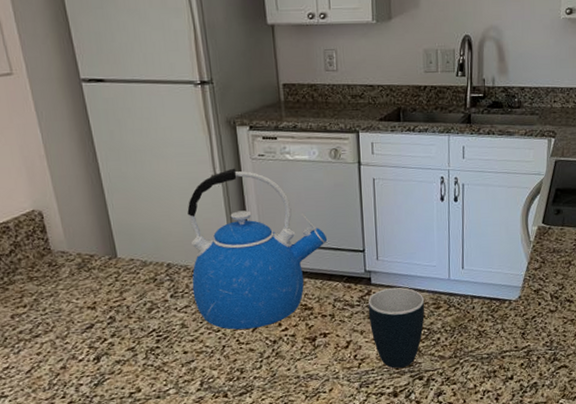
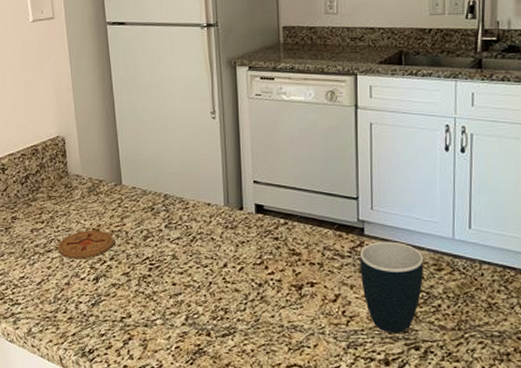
coaster: none [47,307,115,341] -> present [58,230,114,259]
kettle: present [187,168,328,330] -> none [185,106,320,268]

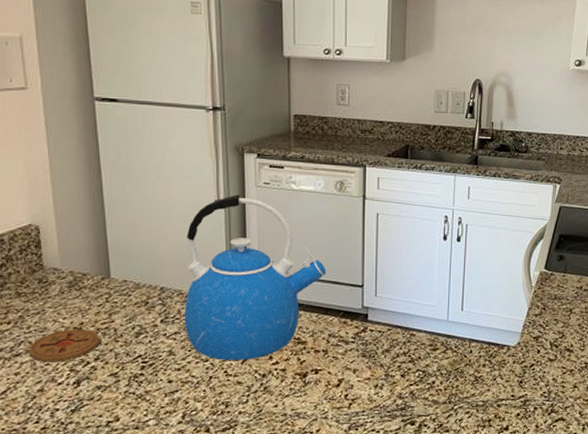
kettle: none [185,106,320,268] -> present [184,194,327,361]
mug: present [359,241,424,333] -> none [363,325,421,411]

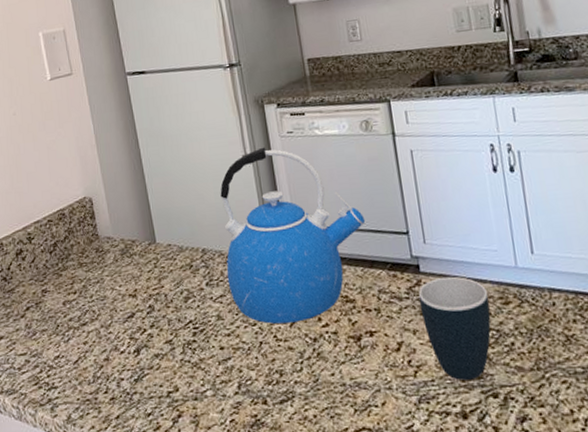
coaster: present [29,328,100,363] -> none [93,295,153,331]
mug: none [363,325,421,411] -> present [419,276,491,380]

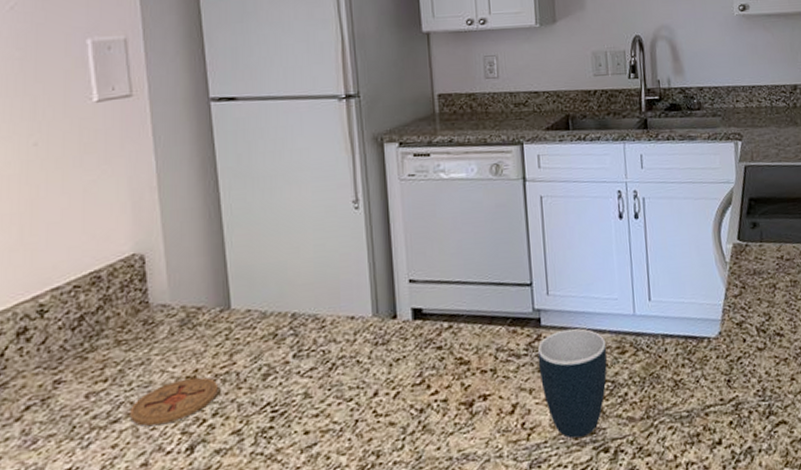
coaster: none [93,295,153,331] -> present [130,377,219,426]
kettle: present [220,147,366,324] -> none [321,191,488,398]

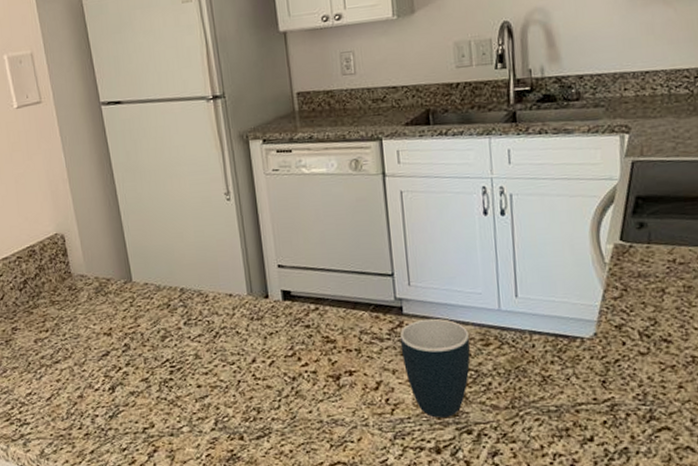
coaster: present [130,377,219,426] -> none [66,334,129,369]

